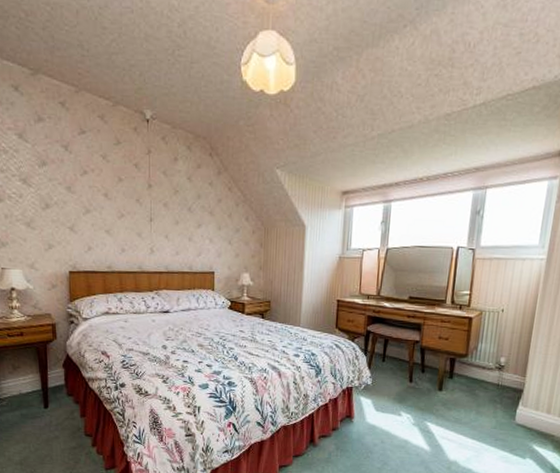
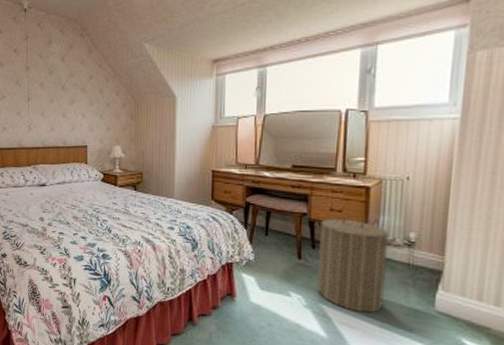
laundry hamper: none [424,342,491,428] -> present [315,214,398,313]

